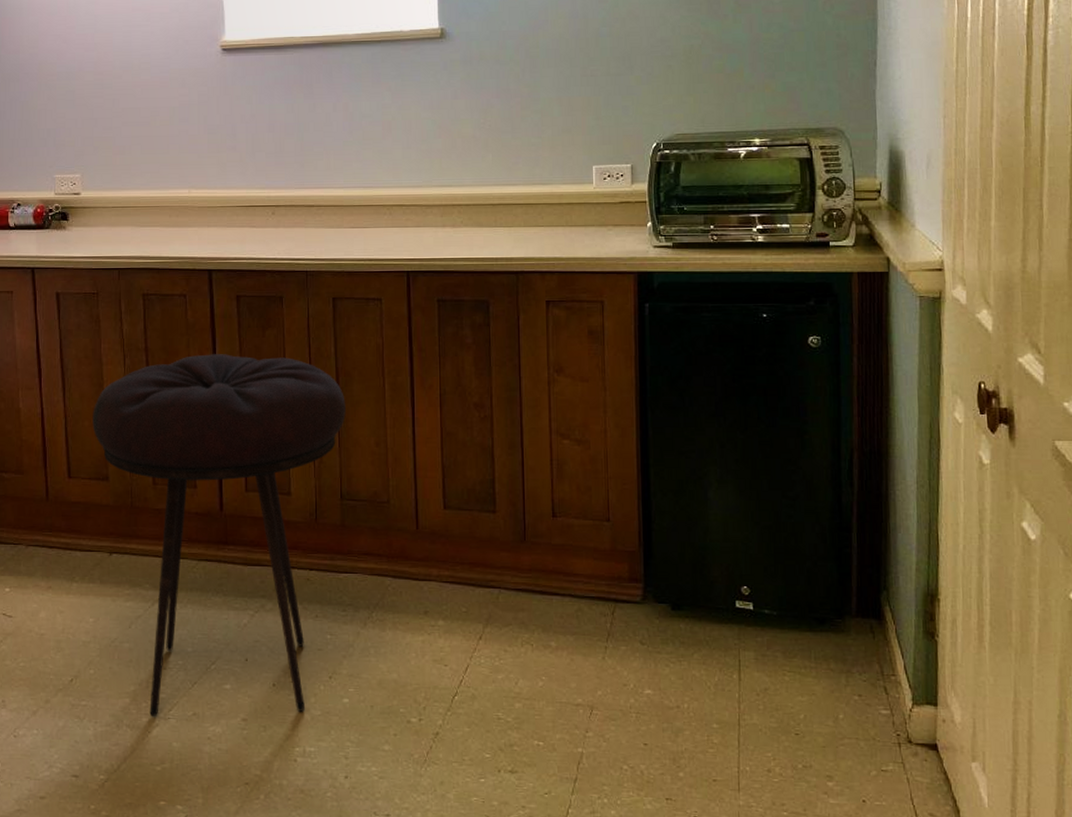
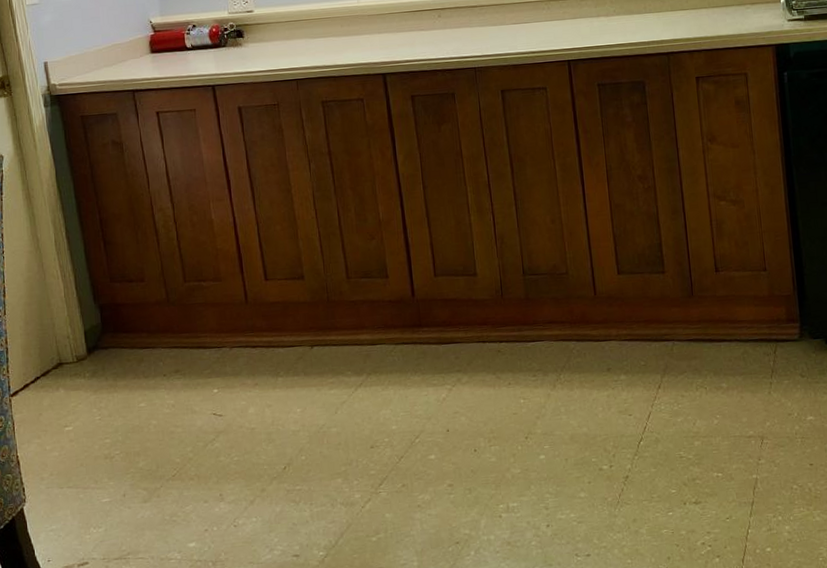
stool: present [92,354,346,717] -> none [283,149,522,493]

